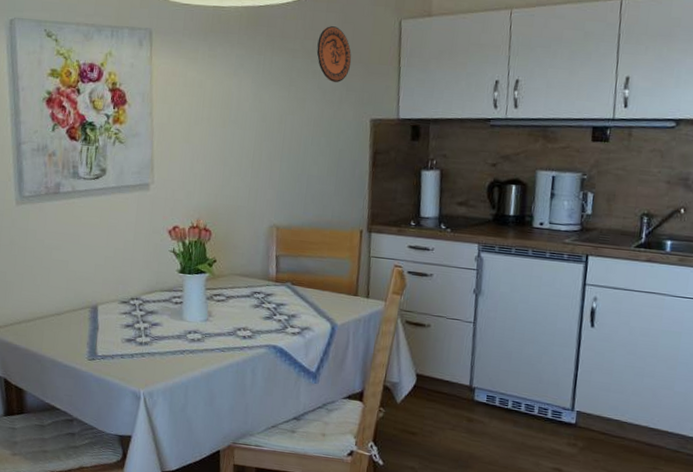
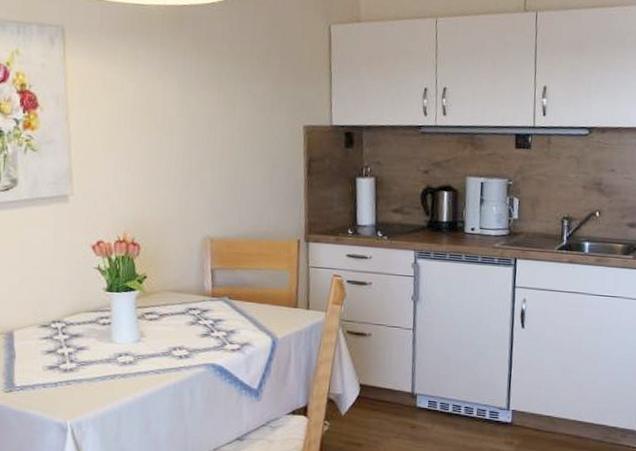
decorative plate: present [316,26,352,83] -> none [245,29,282,88]

